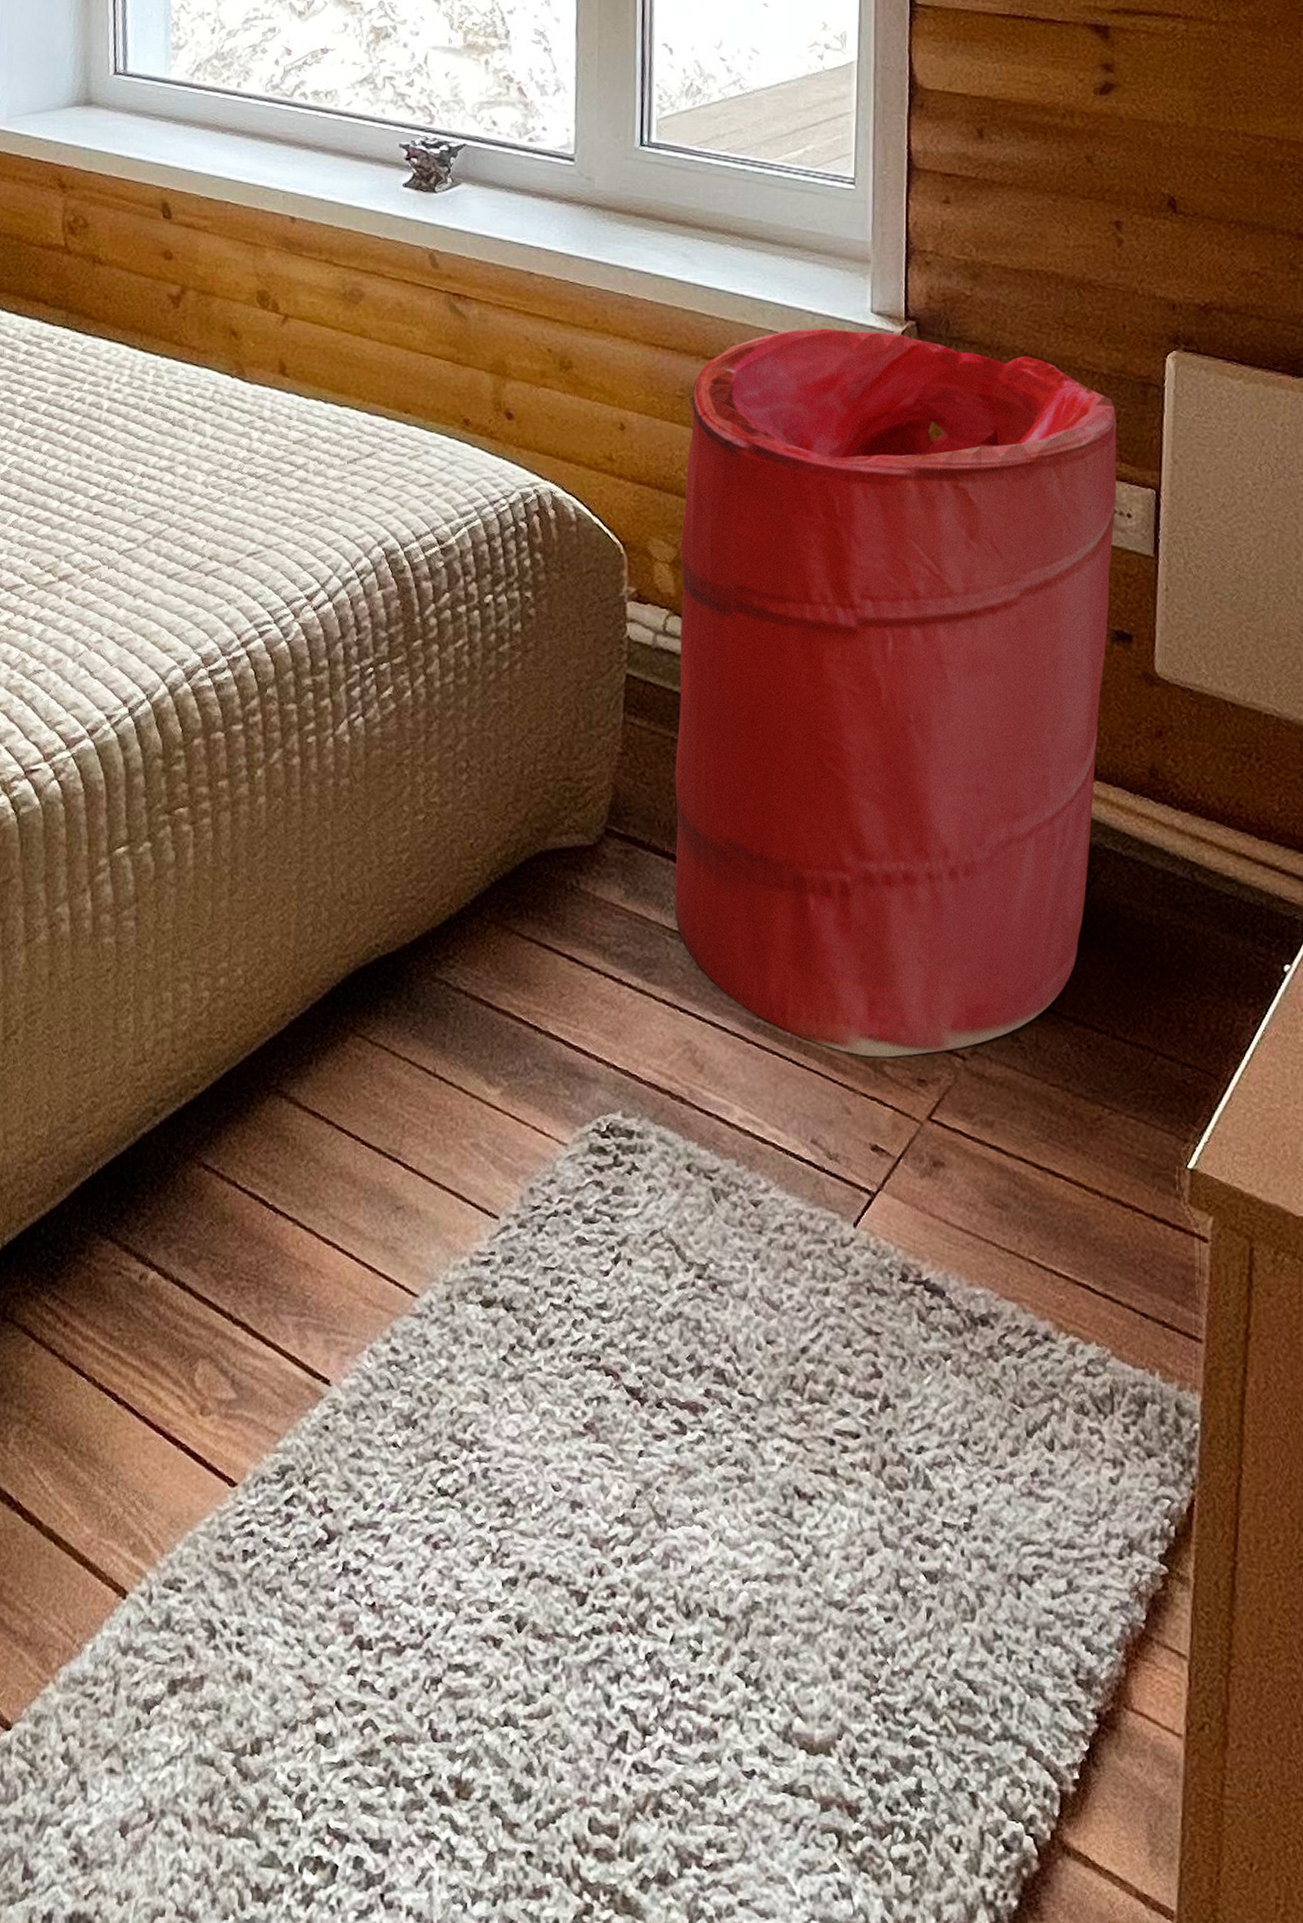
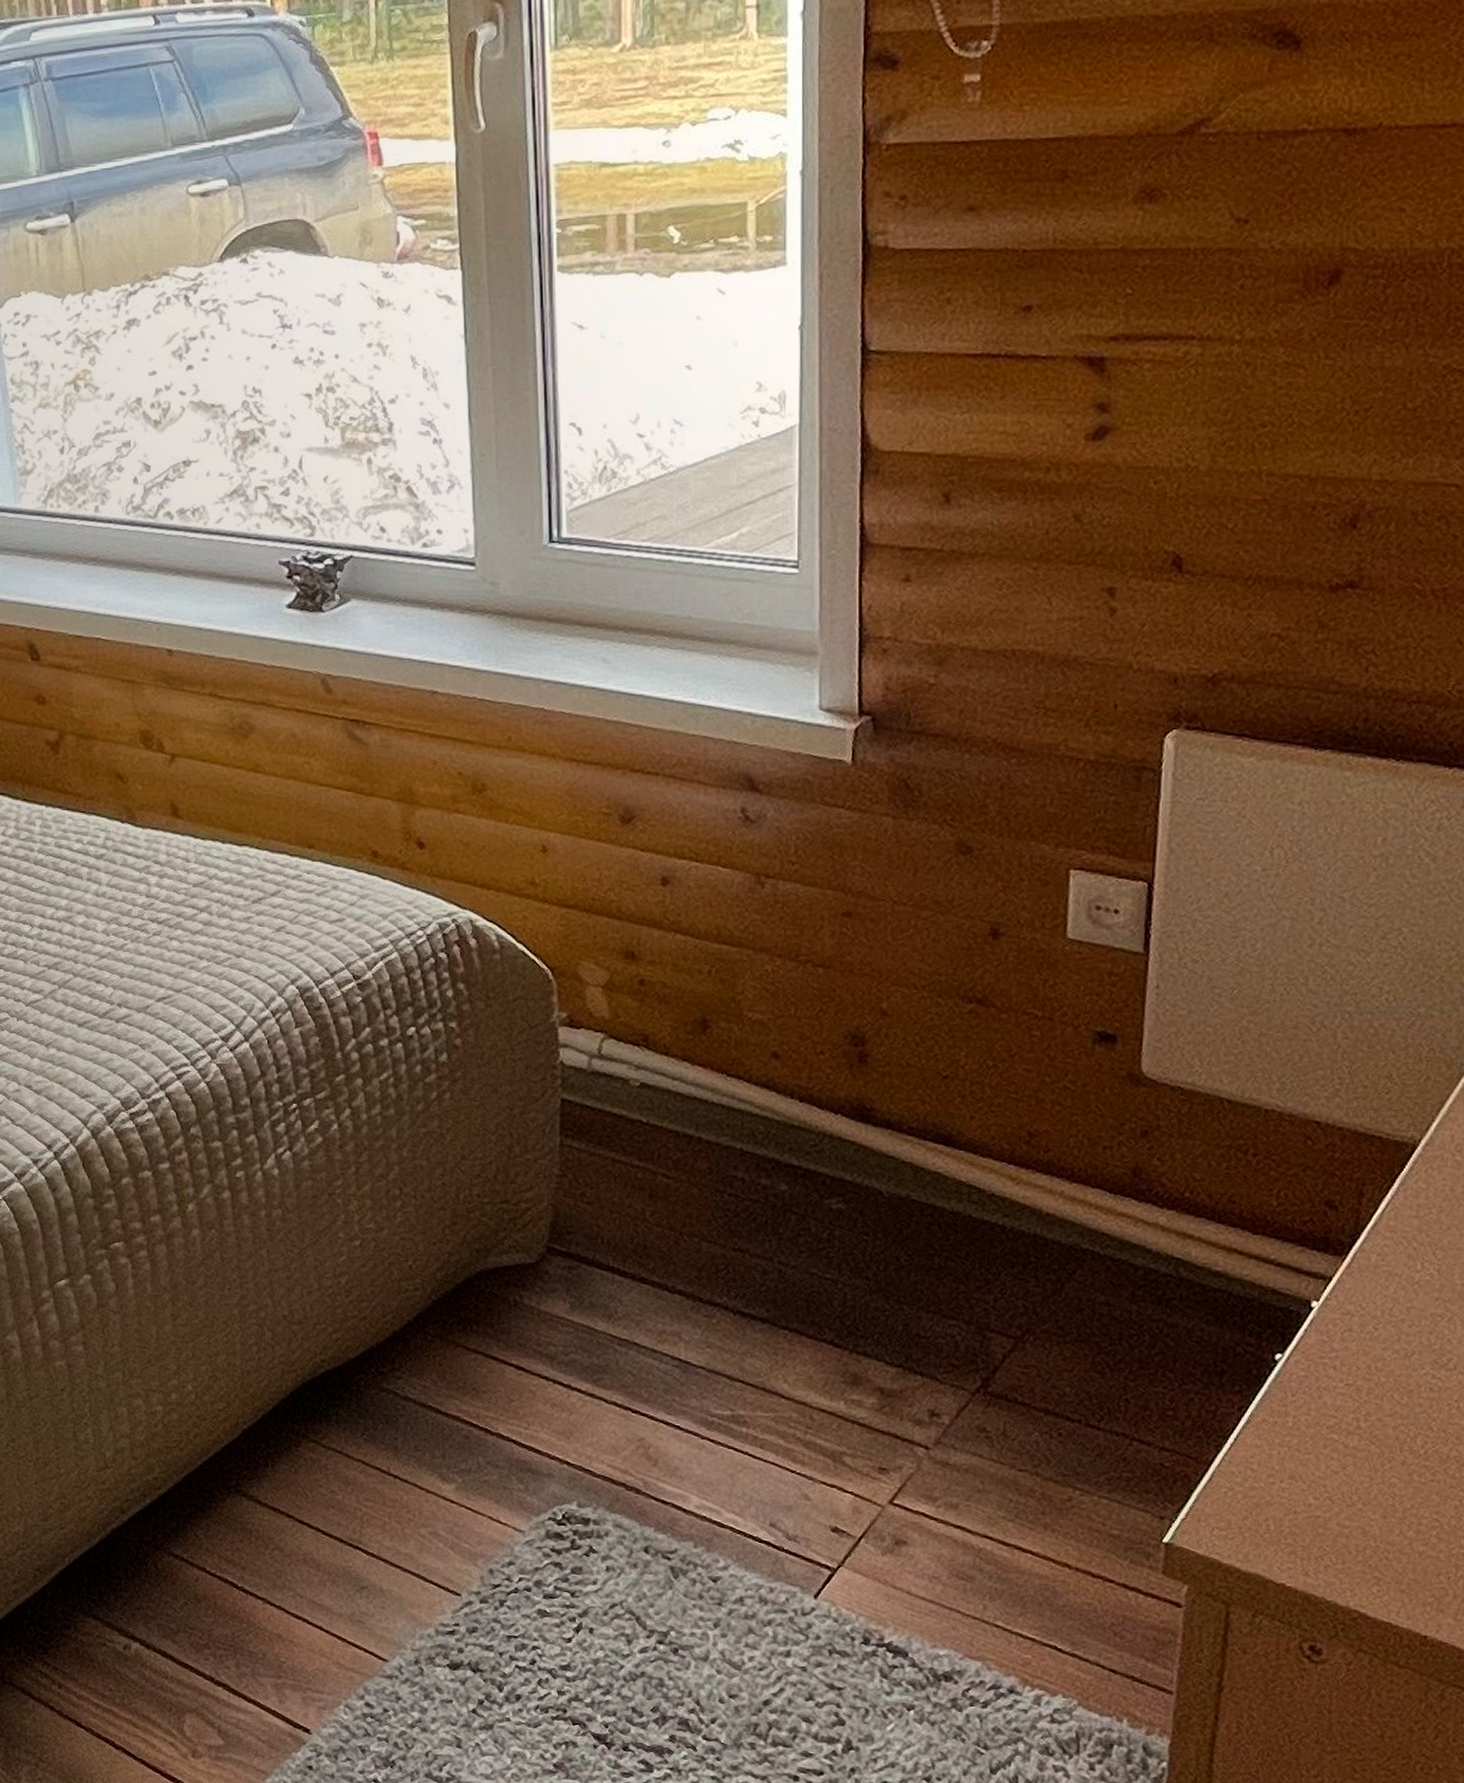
laundry hamper: present [674,328,1117,1058] -> none [613,730,1105,1449]

